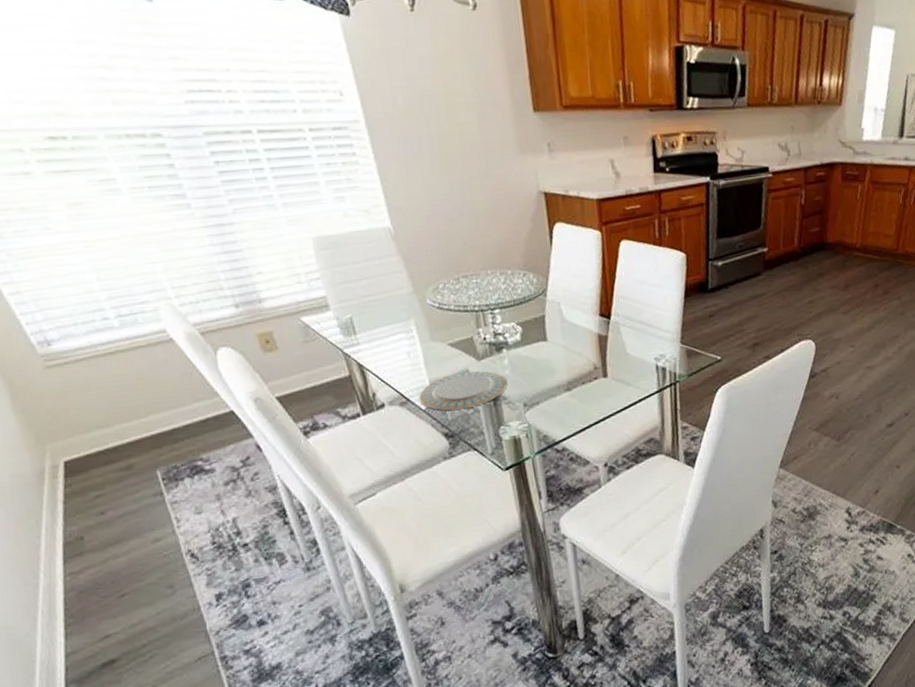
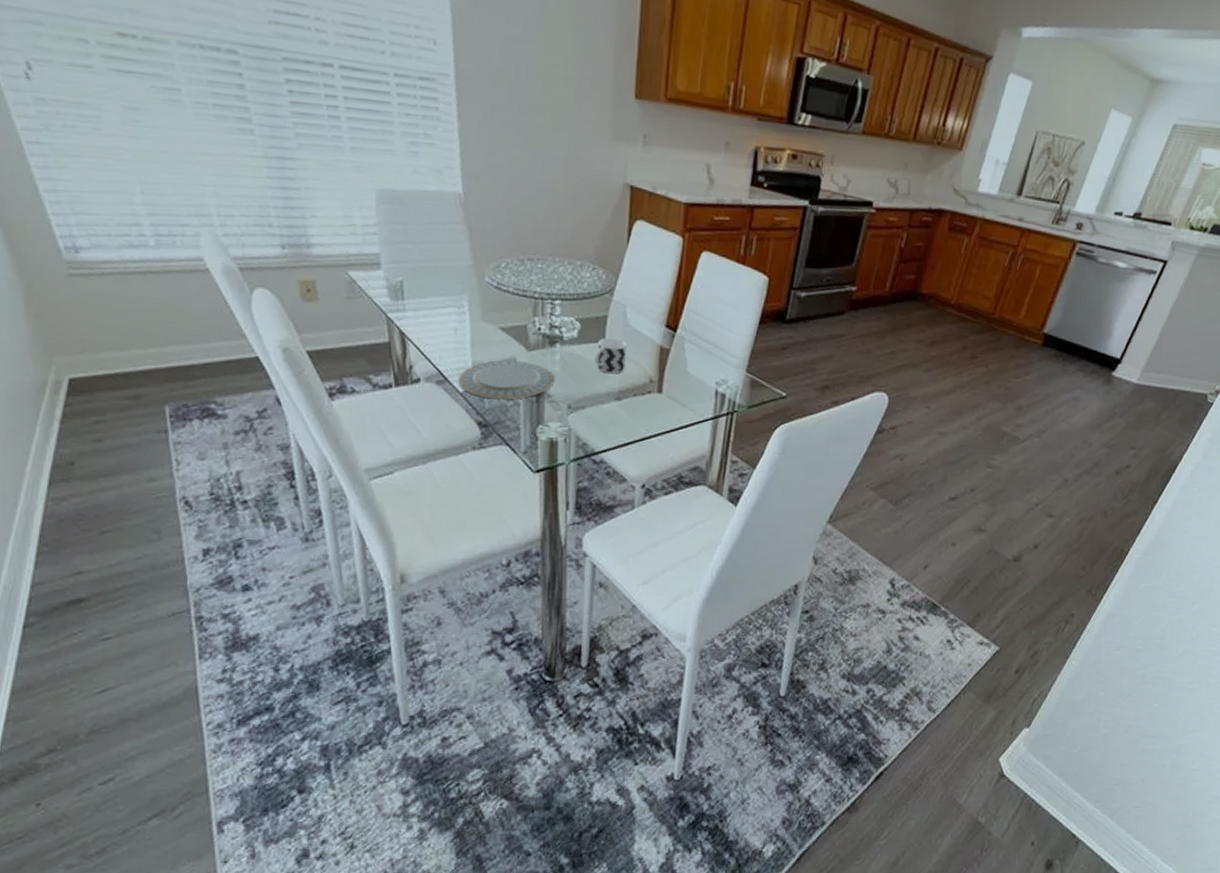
cup: none [539,334,570,369] -> present [594,337,628,375]

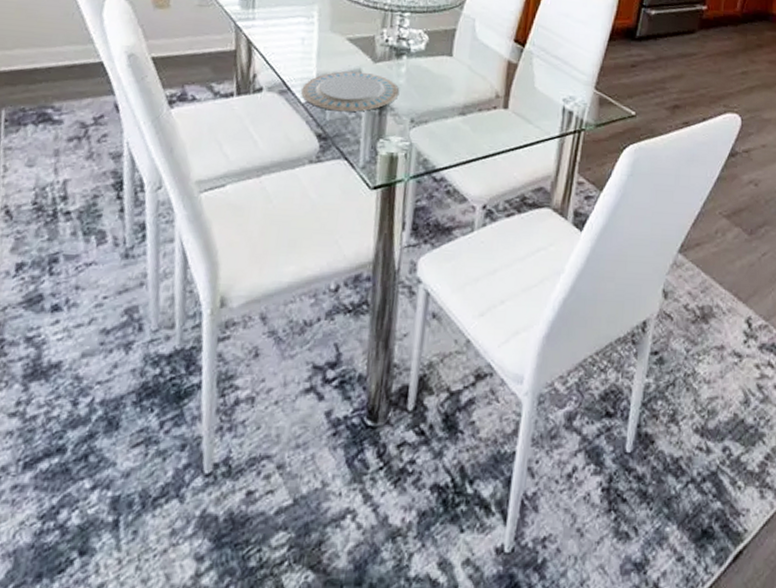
cup: present [594,337,628,375] -> none [440,50,475,89]

